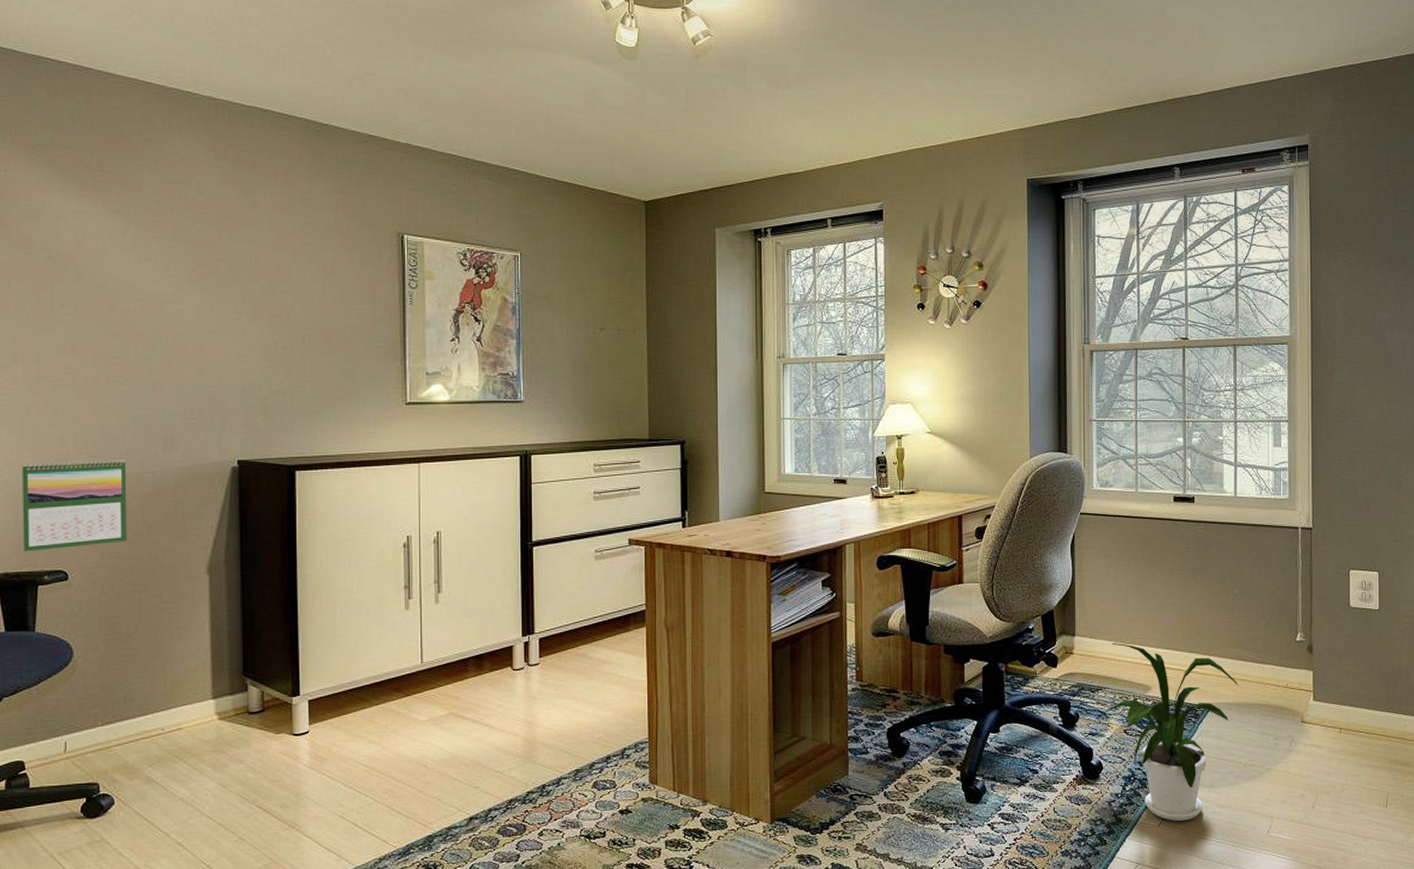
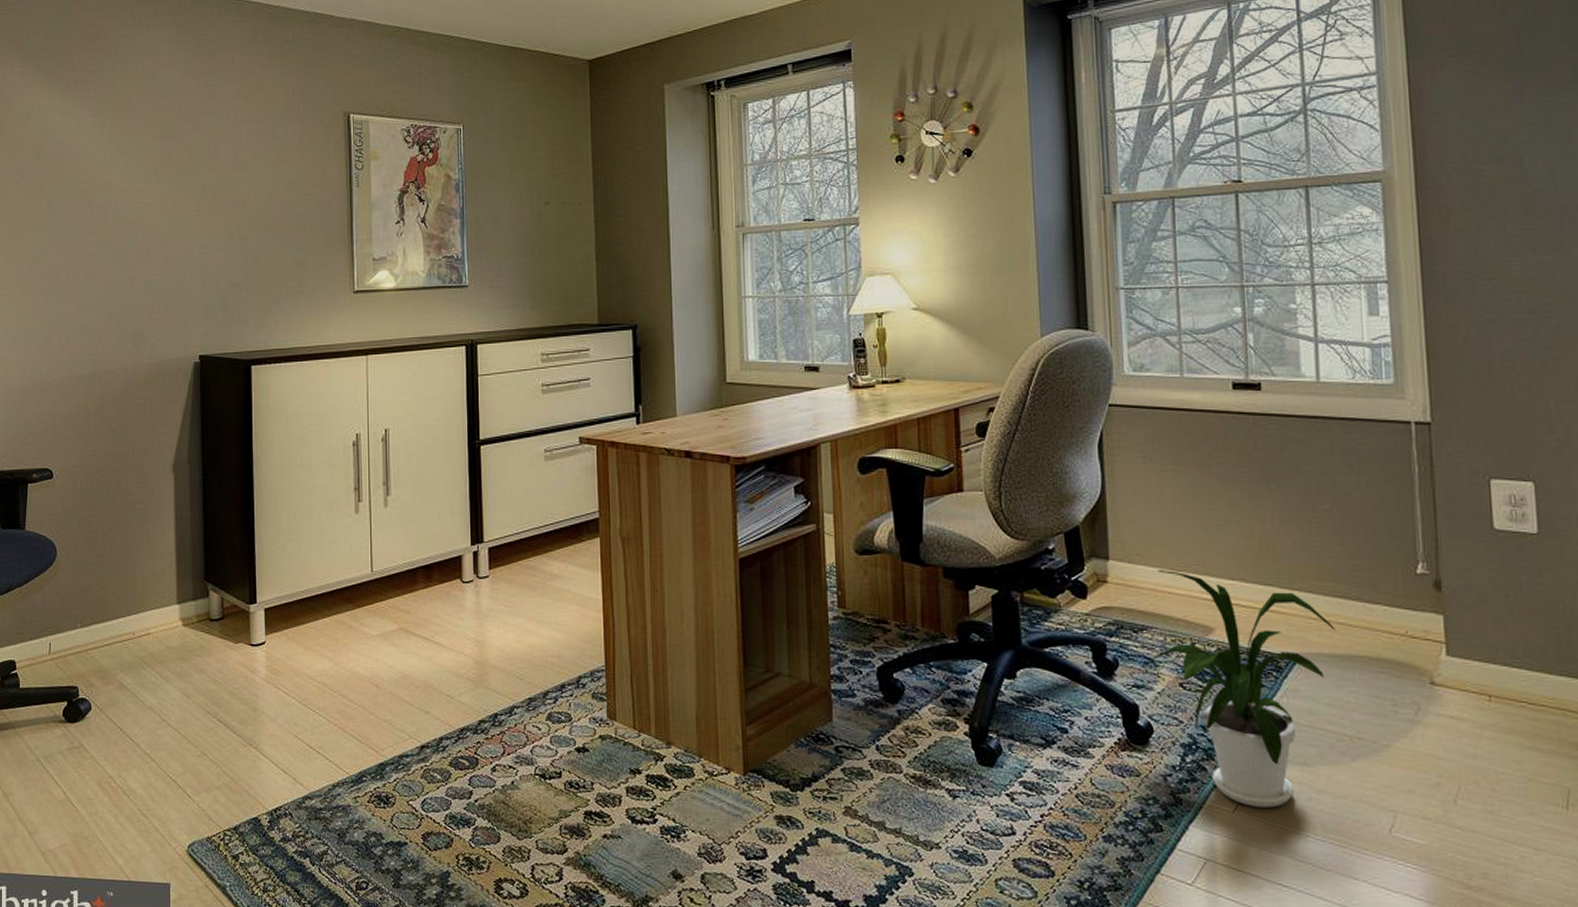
calendar: present [22,460,127,552] -> none [15,357,103,450]

